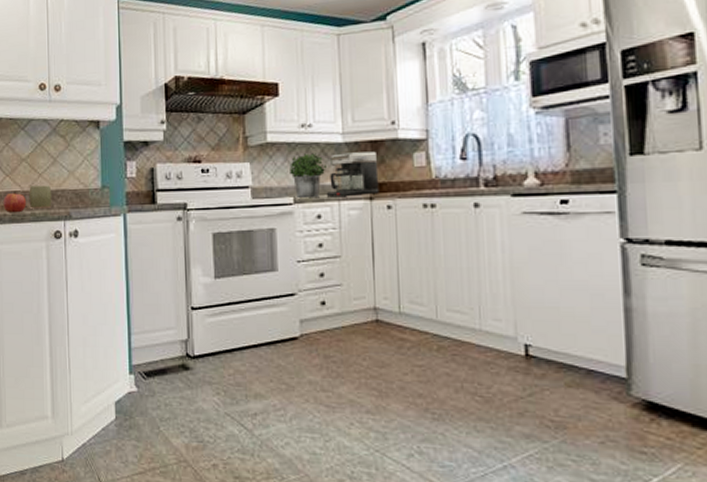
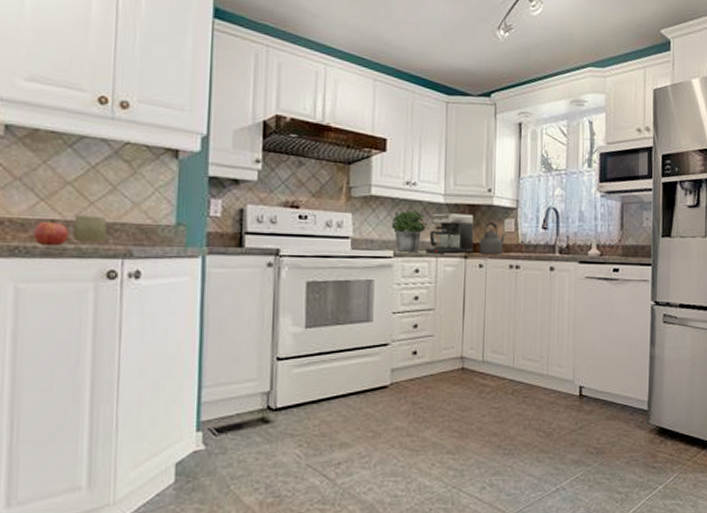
kettle: none [385,158,416,195] -> present [479,222,506,256]

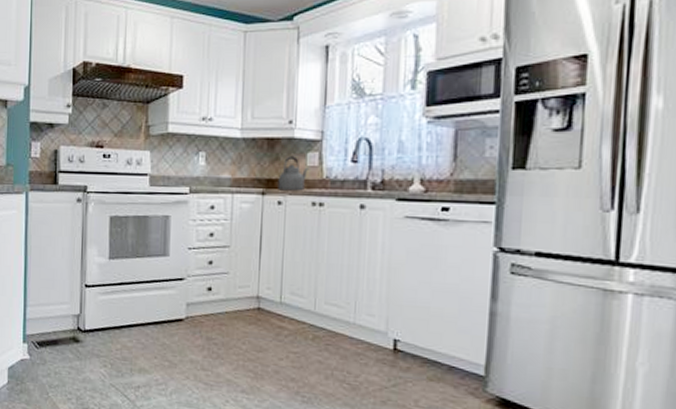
potted plant: present [392,210,429,253] -> none [188,146,224,190]
coffee maker: present [425,213,474,255] -> none [220,148,273,191]

